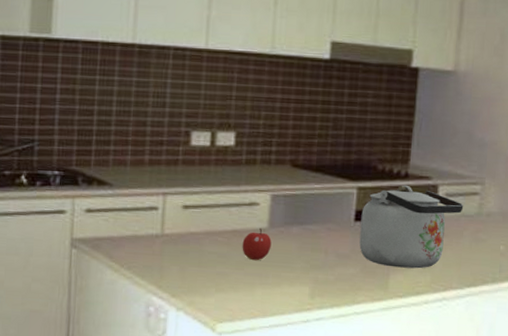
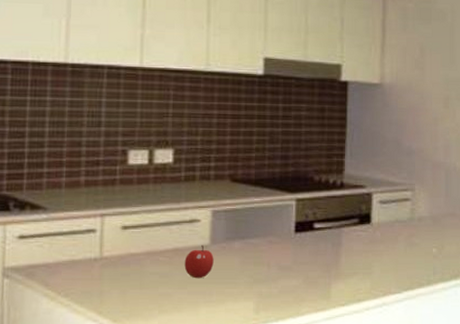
kettle: present [359,185,464,269] -> none [301,194,397,276]

